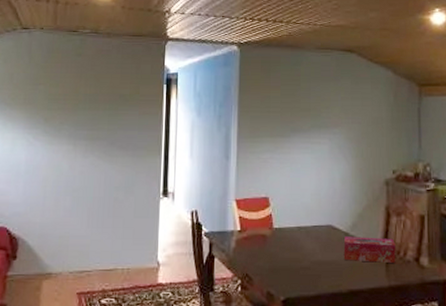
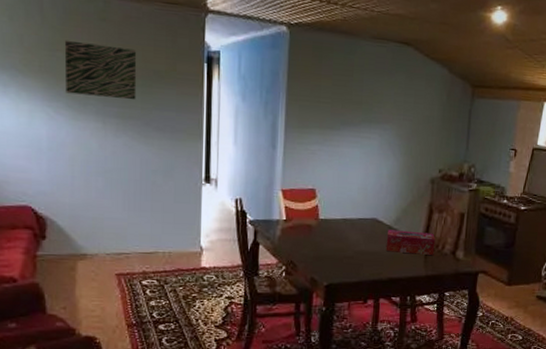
wall art: none [44,75,106,123] -> present [64,40,137,100]

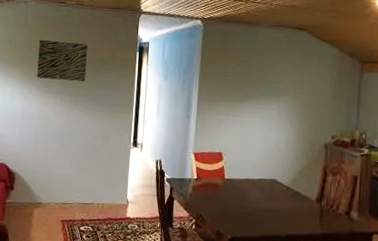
tissue box: present [385,230,435,255] -> none [283,190,330,215]

